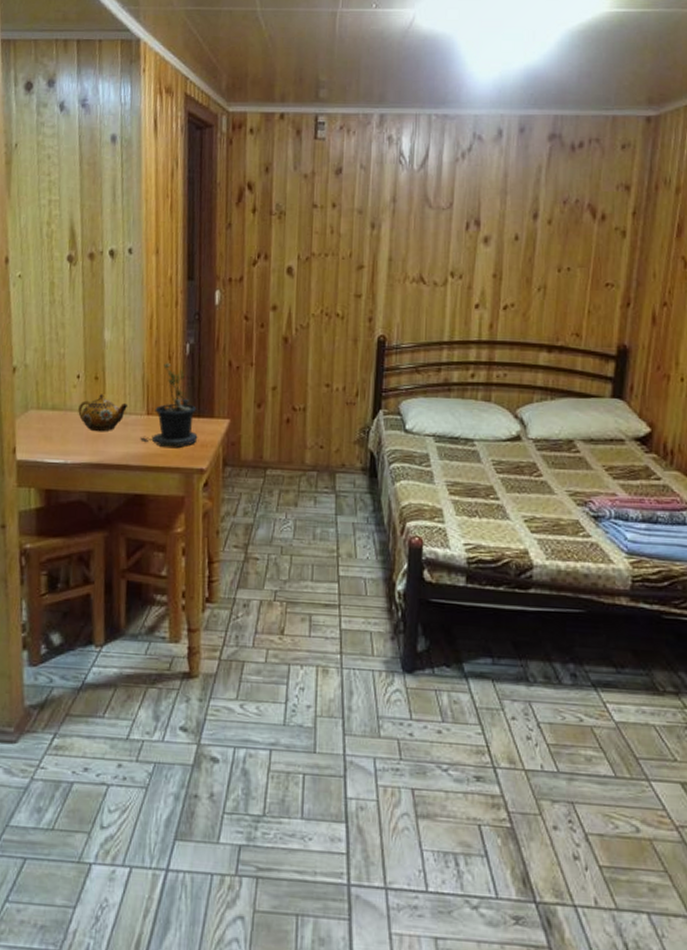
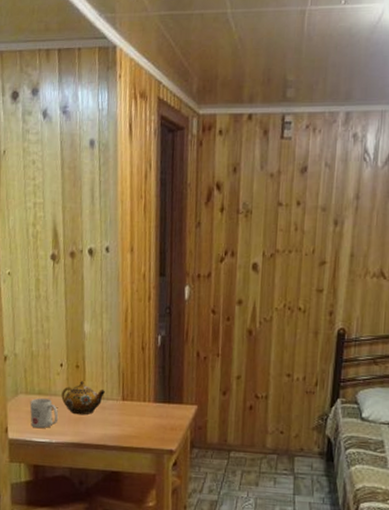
mug: none [41,413,75,447] -> present [29,397,59,428]
potted plant: present [140,362,198,448] -> none [116,352,168,430]

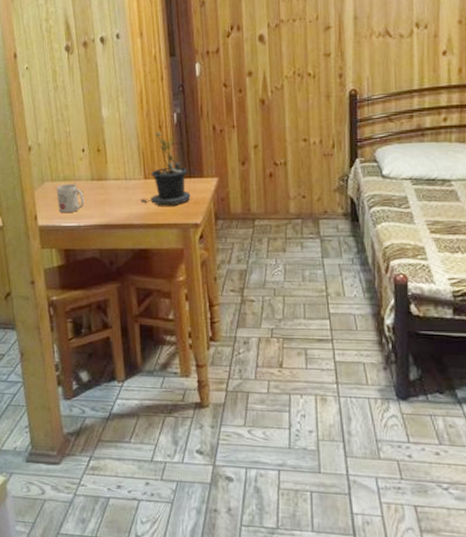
teapot: present [61,381,106,415] -> none [86,164,128,197]
potted plant: none [116,352,168,430] -> present [140,131,191,206]

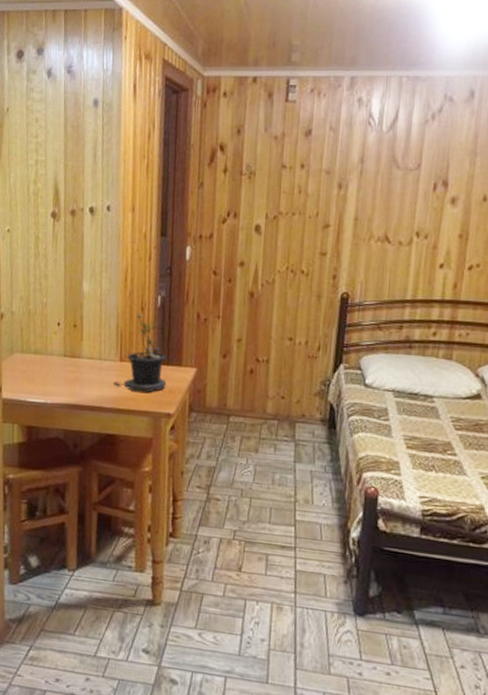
mug: present [56,183,85,213] -> none [25,357,55,388]

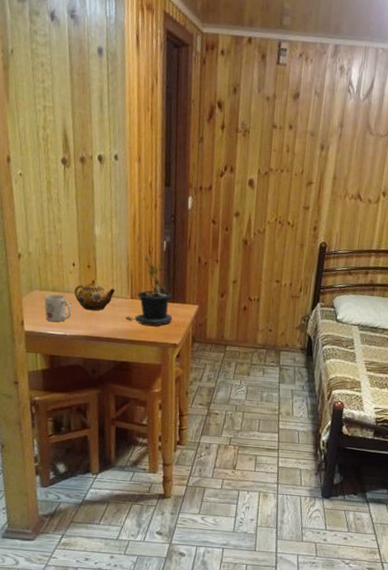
mug: none [25,357,55,388] -> present [44,294,72,322]
teapot: none [58,341,103,376] -> present [74,280,116,311]

